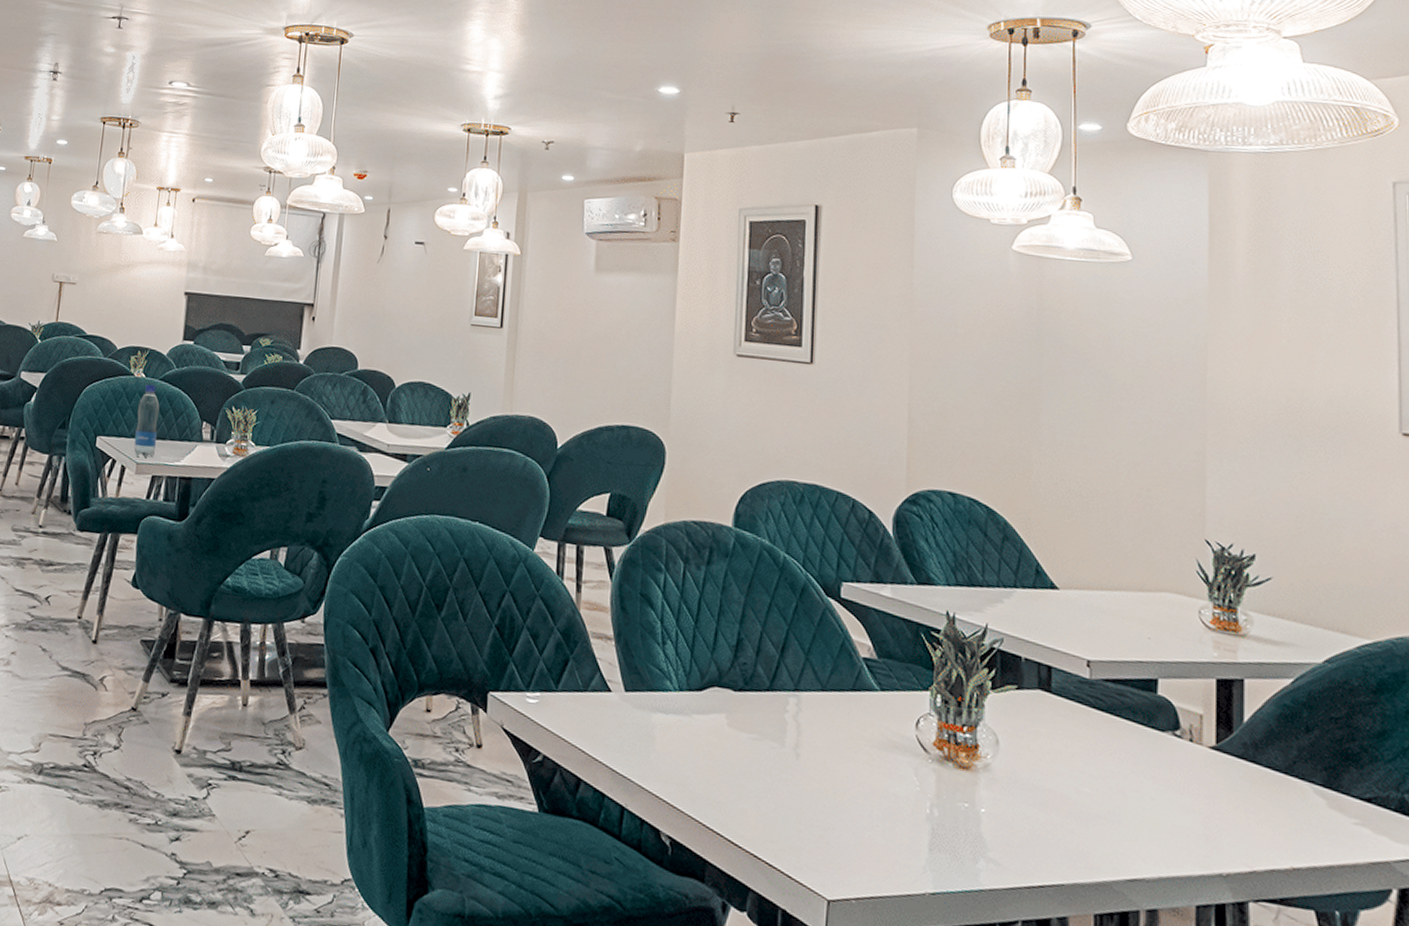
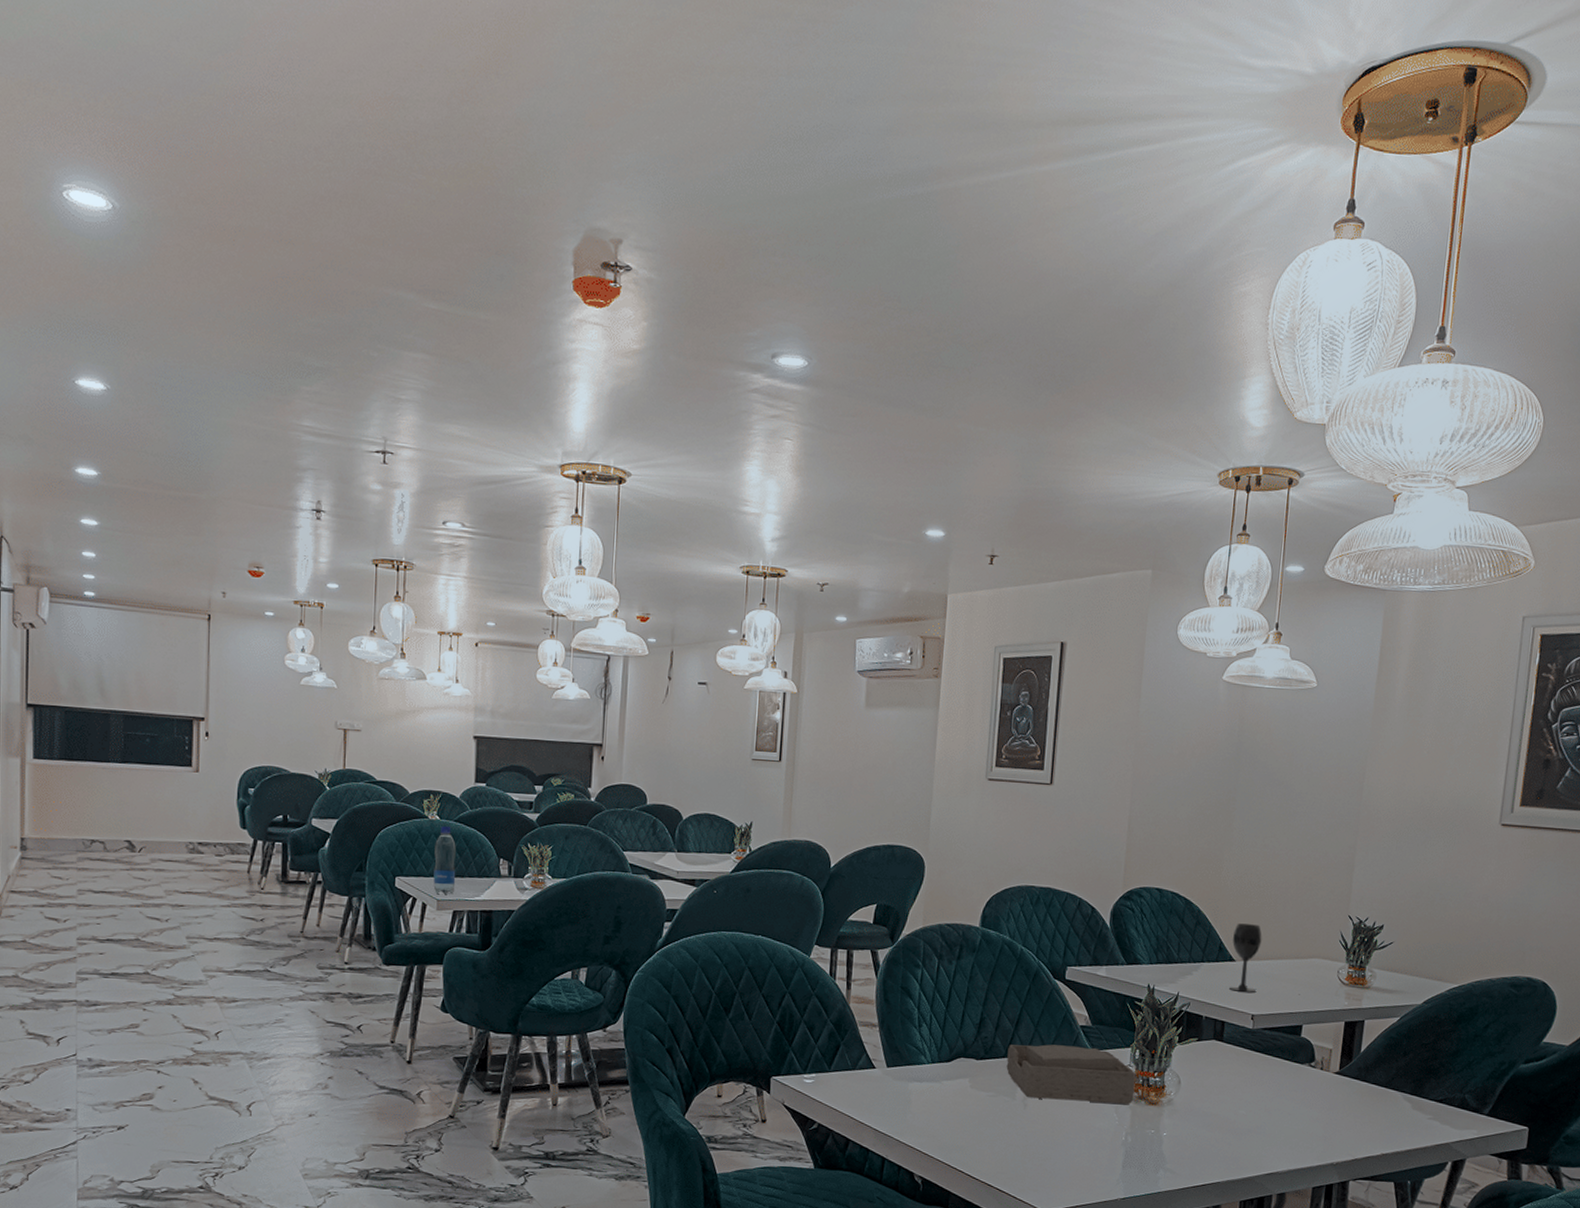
napkin holder: none [771,675,939,766] -> present [1006,1044,1136,1104]
wine glass: none [1053,541,1092,631] -> present [1229,923,1262,992]

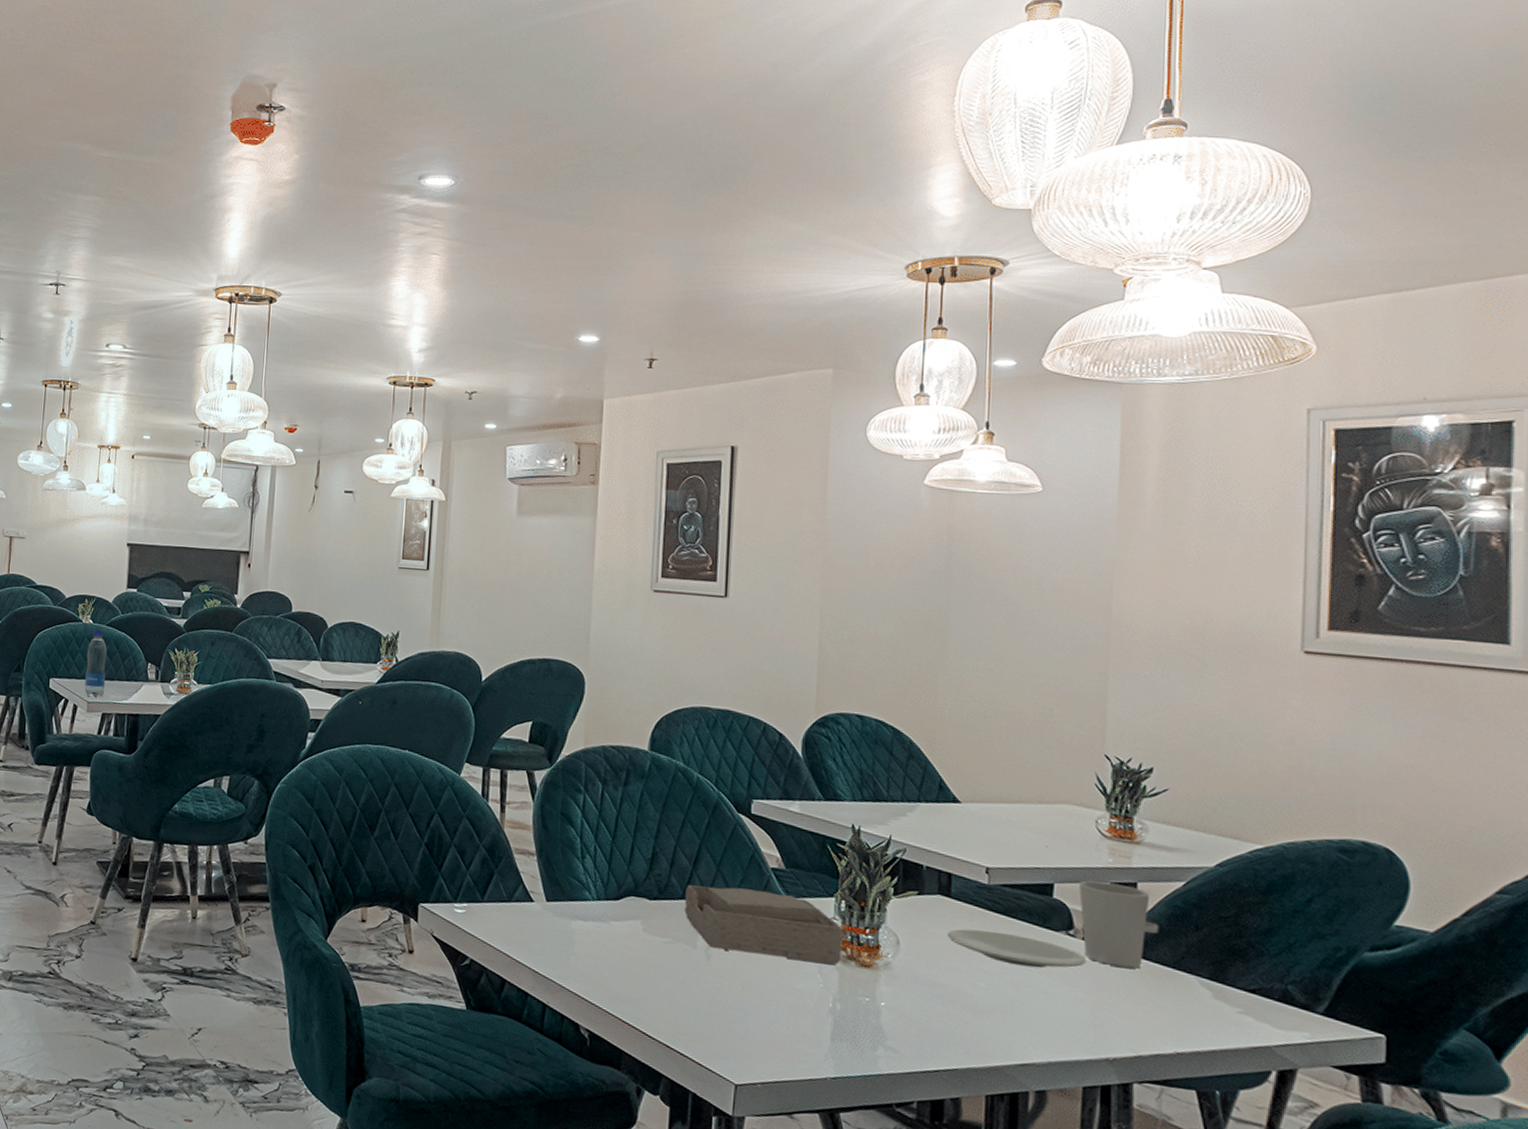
plate: none [1218,1067,1323,1095] -> present [947,929,1087,968]
wine glass: present [1229,923,1262,992] -> none [955,758,993,841]
cup: none [1321,1021,1378,1090] -> present [1079,880,1159,969]

